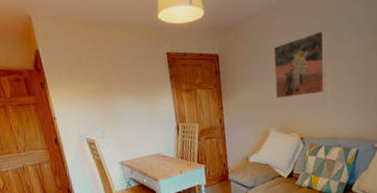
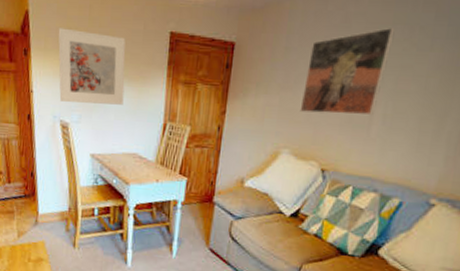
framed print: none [69,60,140,122] -> present [58,28,126,105]

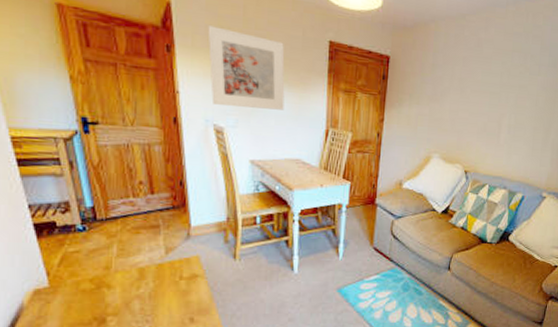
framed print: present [299,27,395,115] -> none [446,53,514,125]

